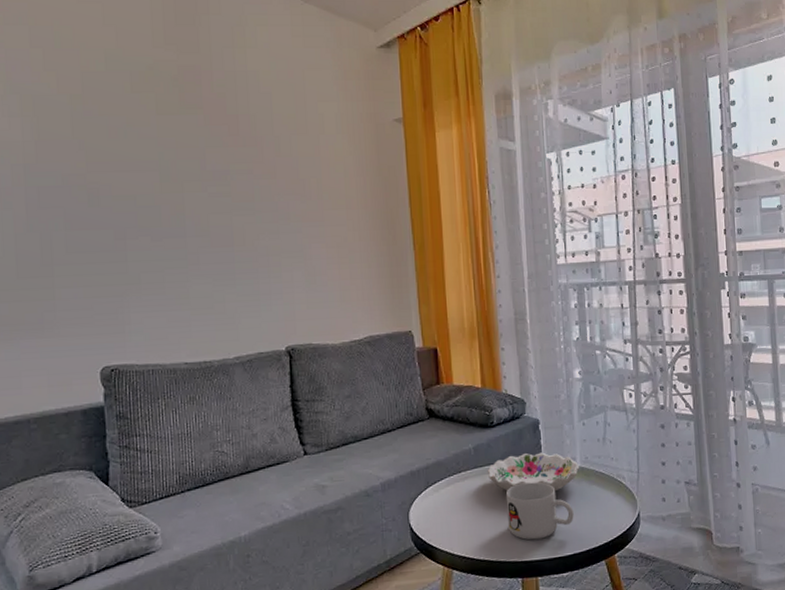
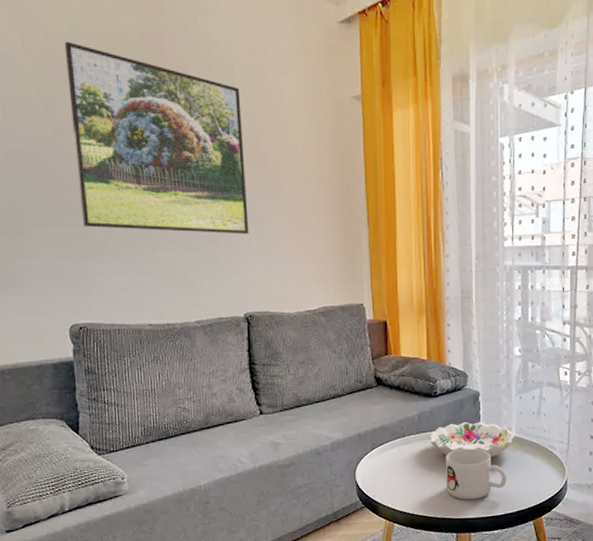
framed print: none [100,78,290,265] -> present [64,41,249,235]

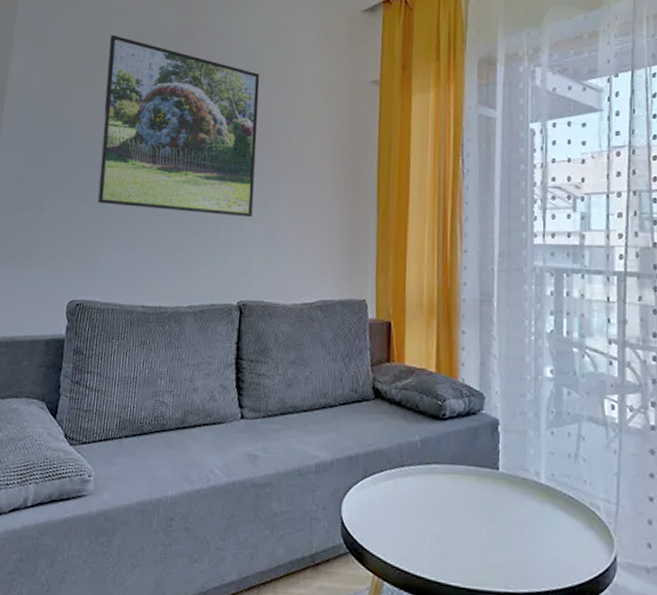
decorative bowl: present [429,422,515,458] -> none [433,457,544,510]
mug: present [445,448,507,500] -> none [451,492,533,565]

